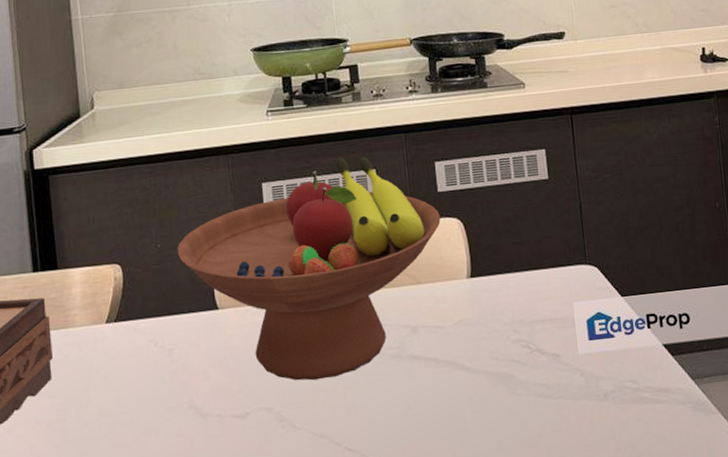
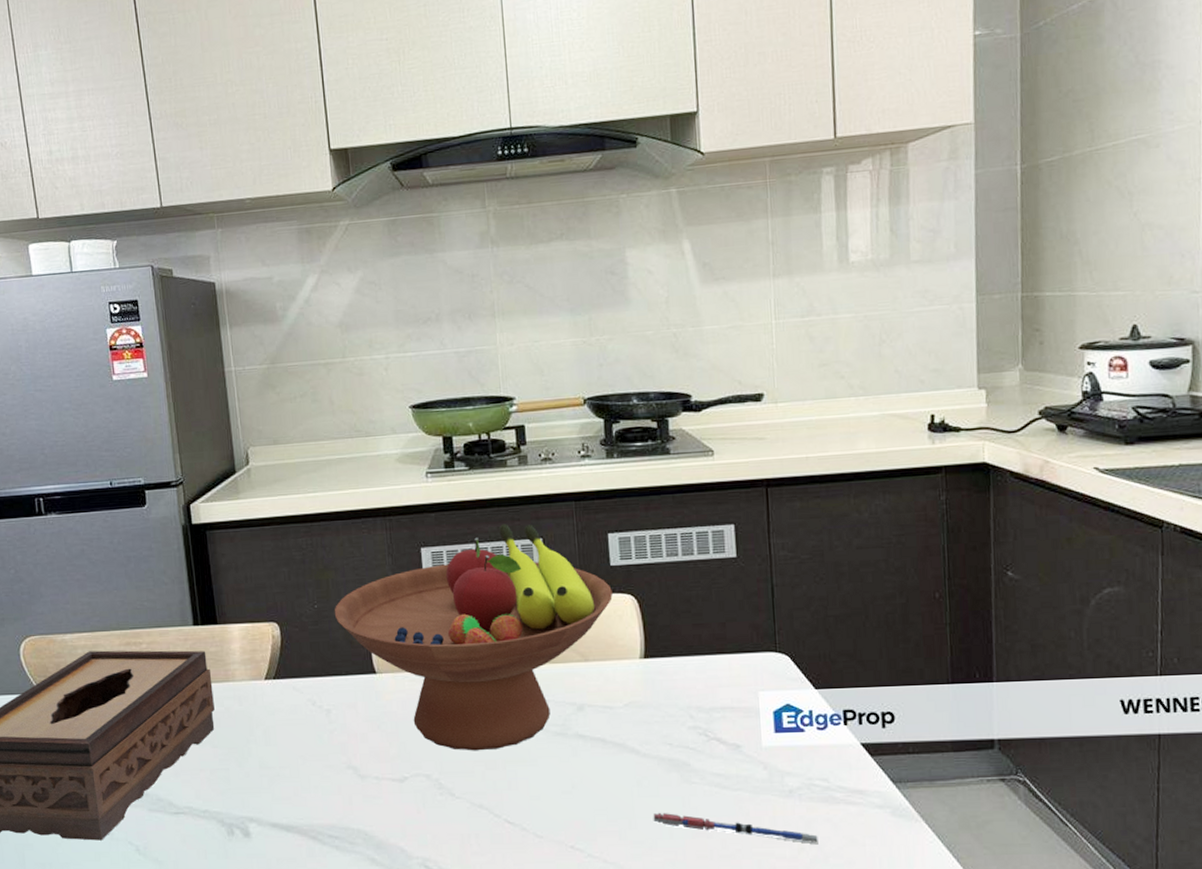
pen: none [483,426,632,445] -> present [653,812,818,845]

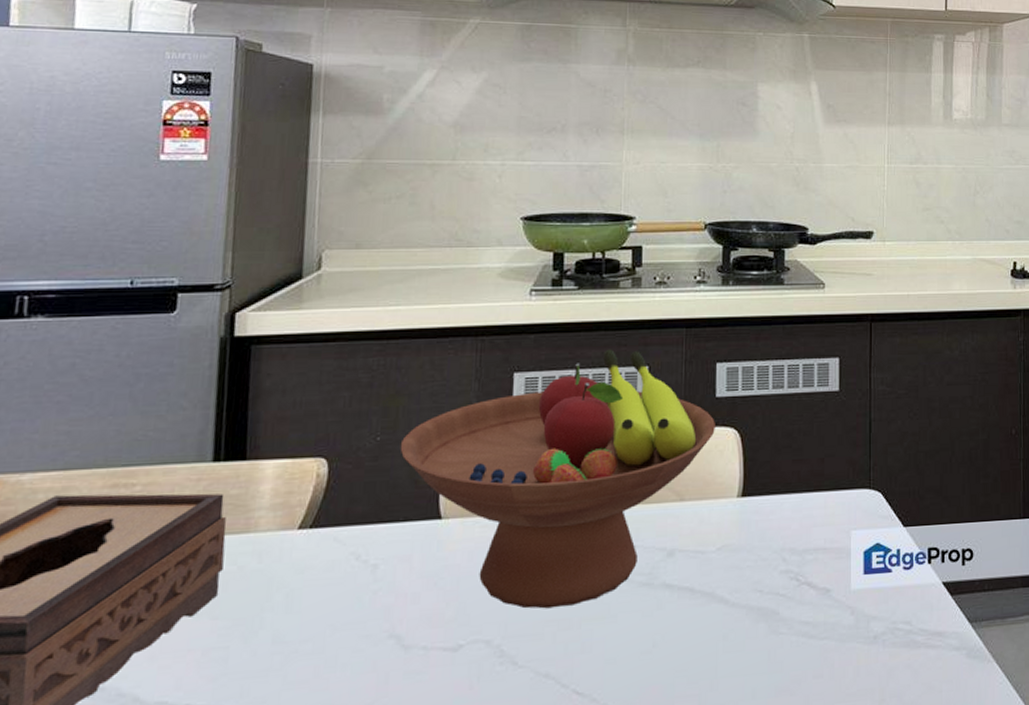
pen: present [653,812,818,845] -> none [736,669,899,695]

